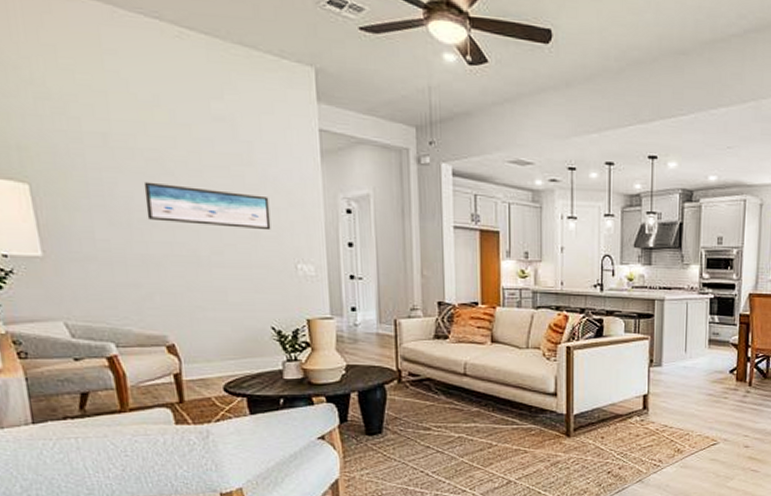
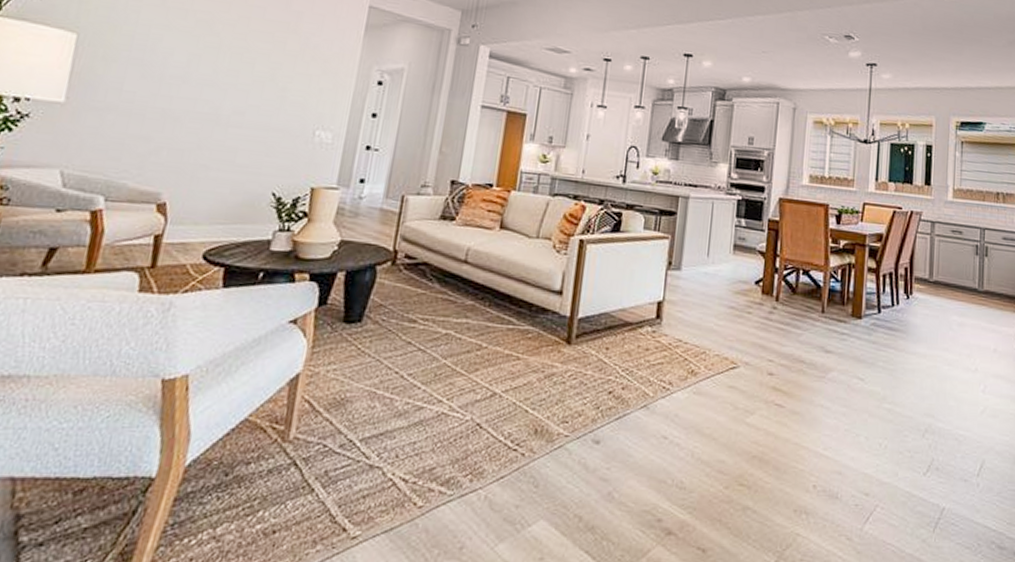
wall art: present [143,181,271,231] -> none [180,40,305,95]

